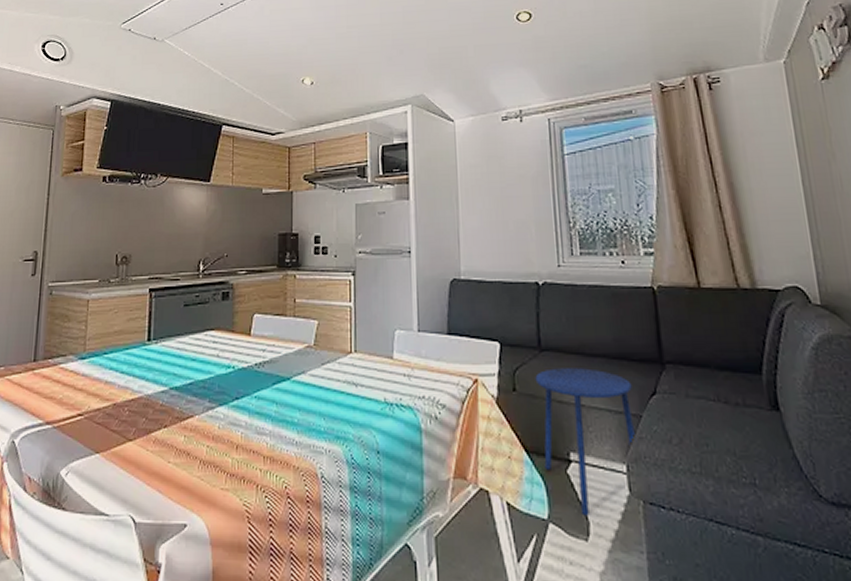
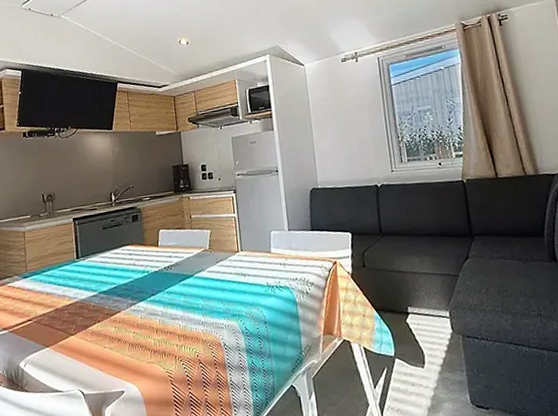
side table: present [535,368,637,516] -> none [379,245,456,351]

